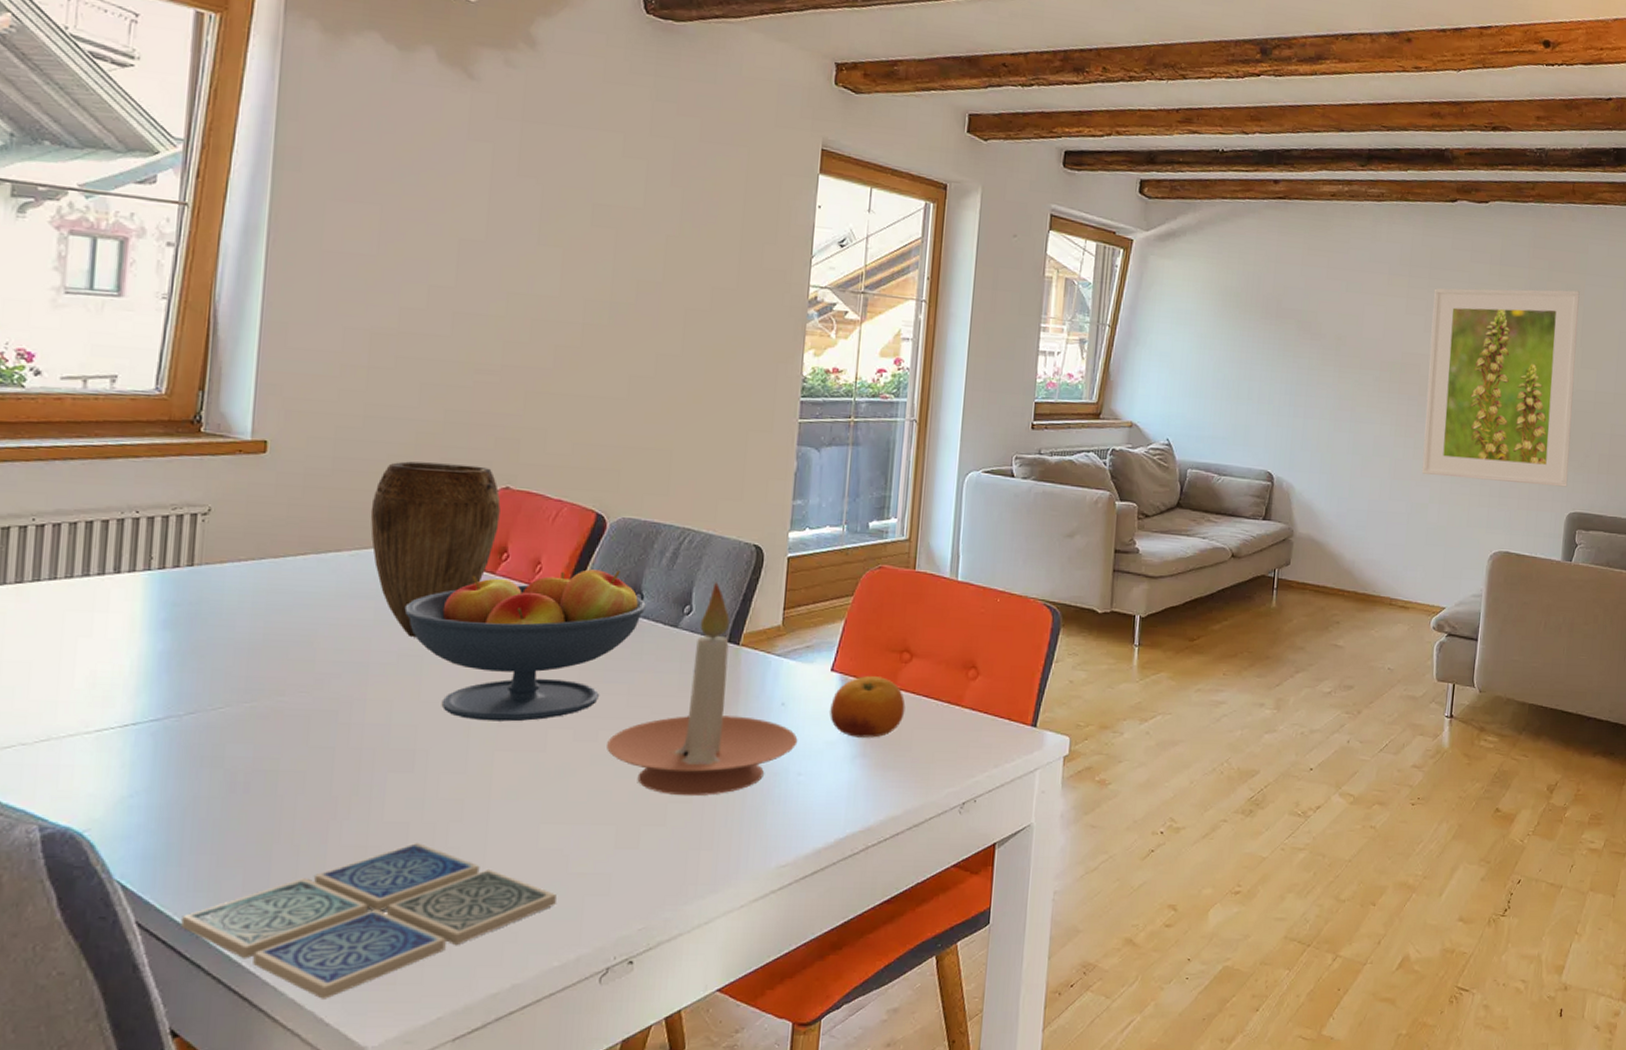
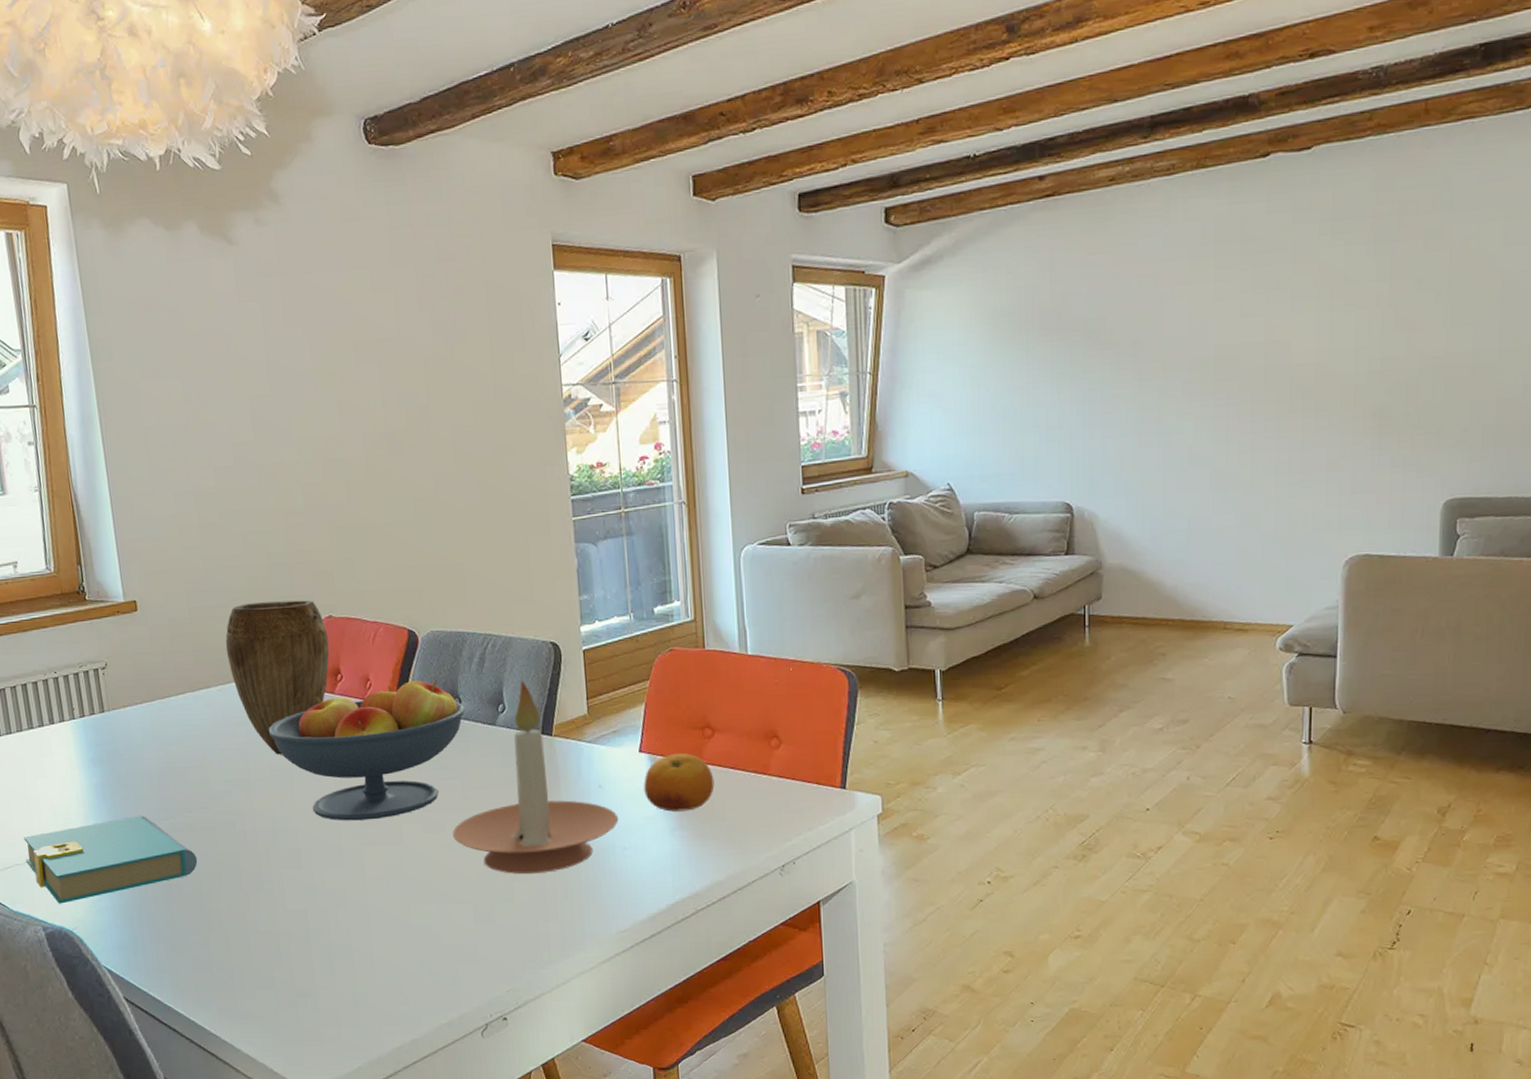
book: none [36,694,279,798] -> present [24,815,198,904]
drink coaster: present [181,843,557,999] -> none [155,926,435,1054]
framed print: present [1421,288,1580,487] -> none [1248,233,1444,480]

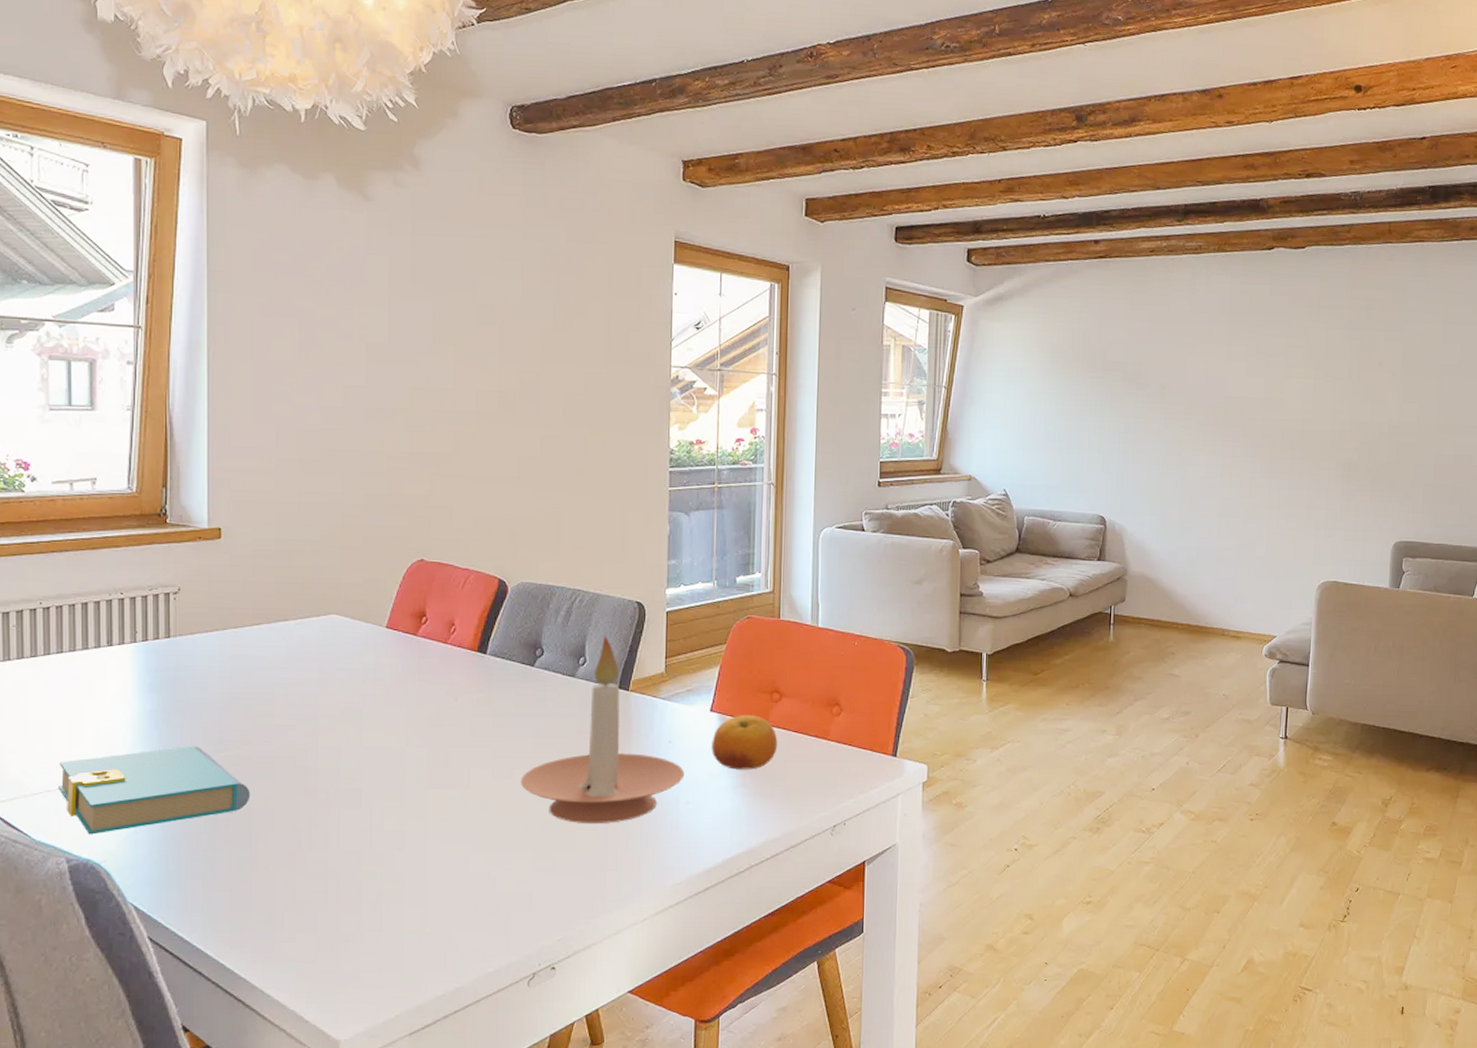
vase: present [225,600,330,755] -> none [310,540,417,693]
fruit bowl: present [268,679,465,821] -> none [344,628,546,763]

